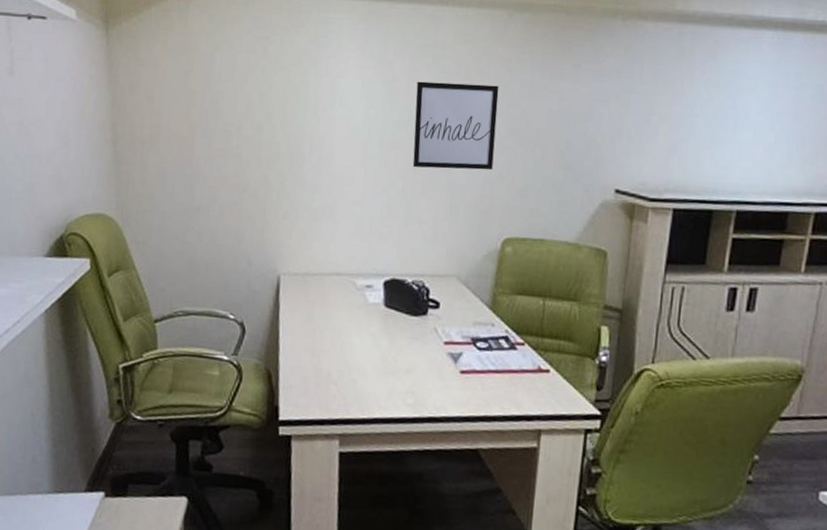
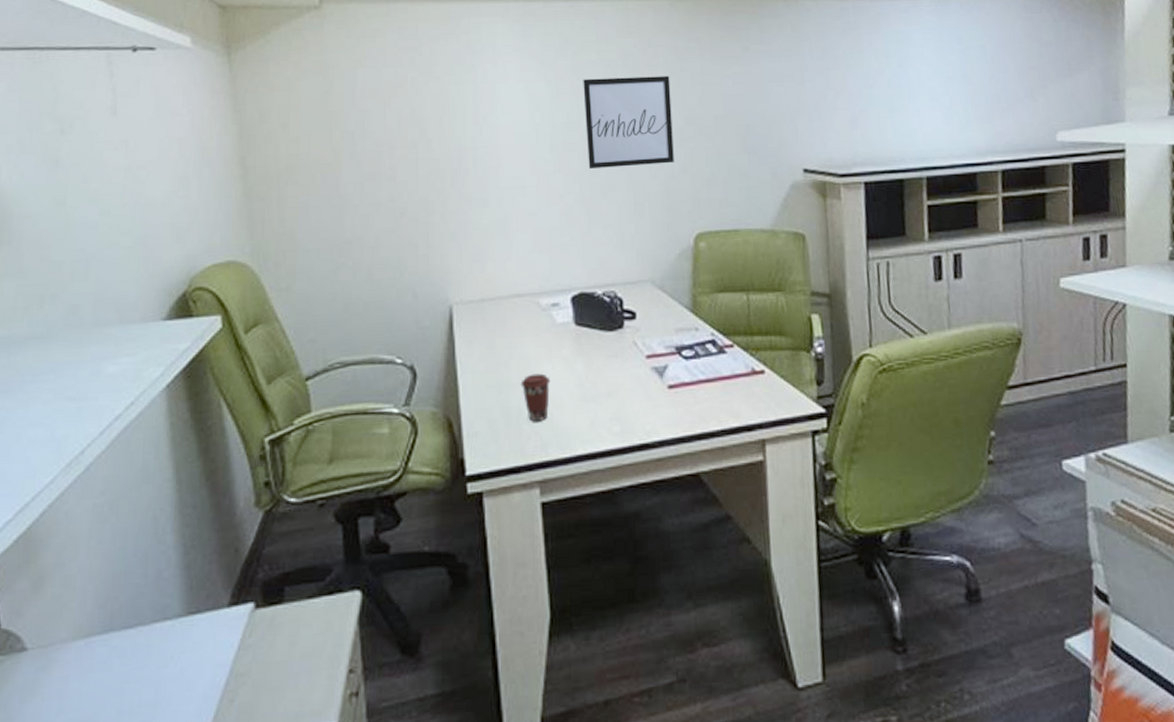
coffee cup: none [332,343,358,385] -> present [520,373,551,422]

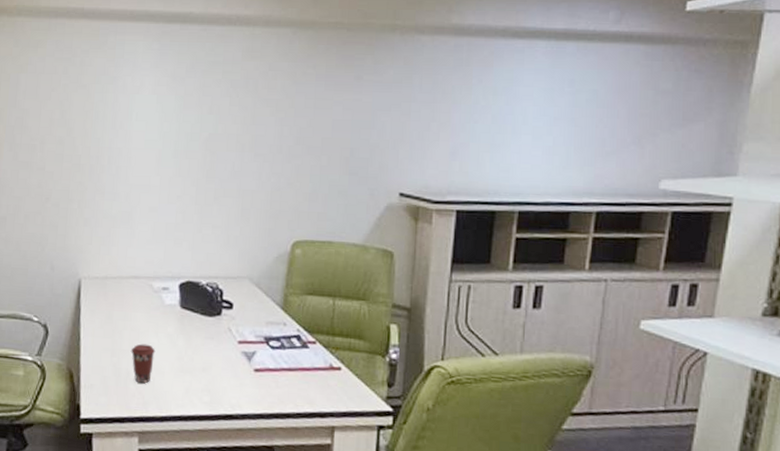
wall art: present [583,76,674,168] -> none [205,95,286,177]

